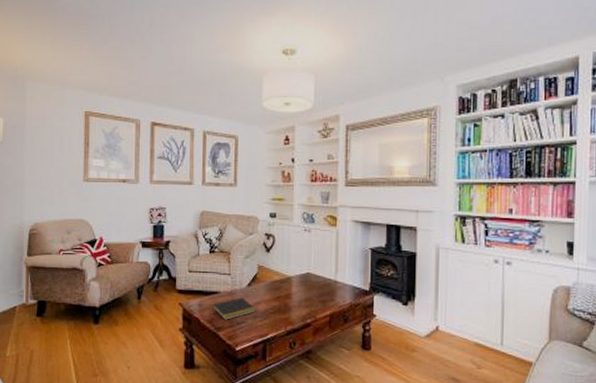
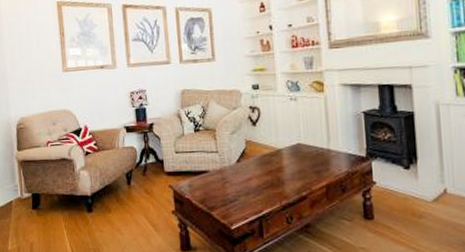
notepad: present [212,297,256,320] -> none [202,175,248,199]

